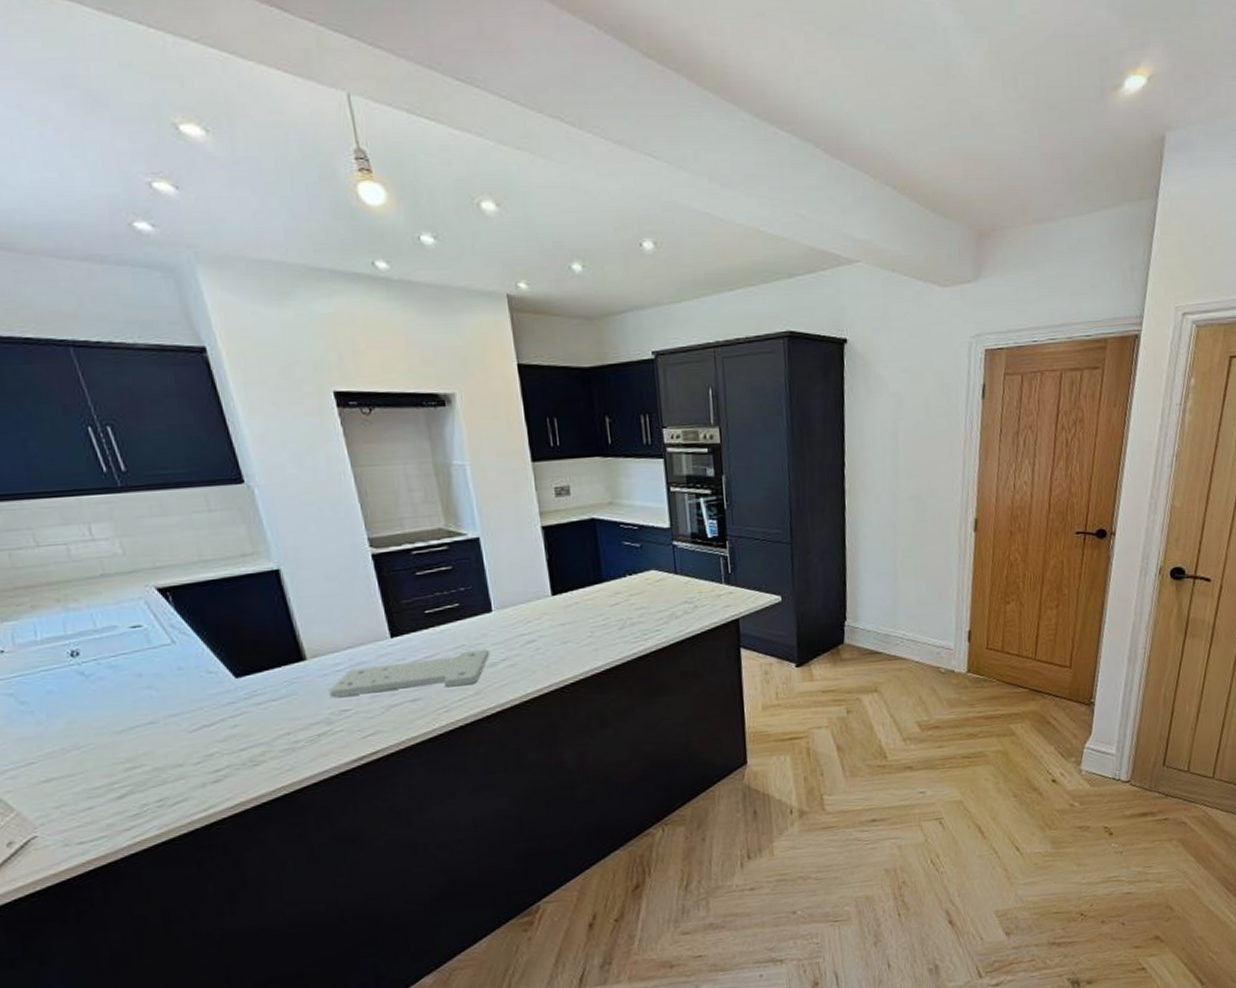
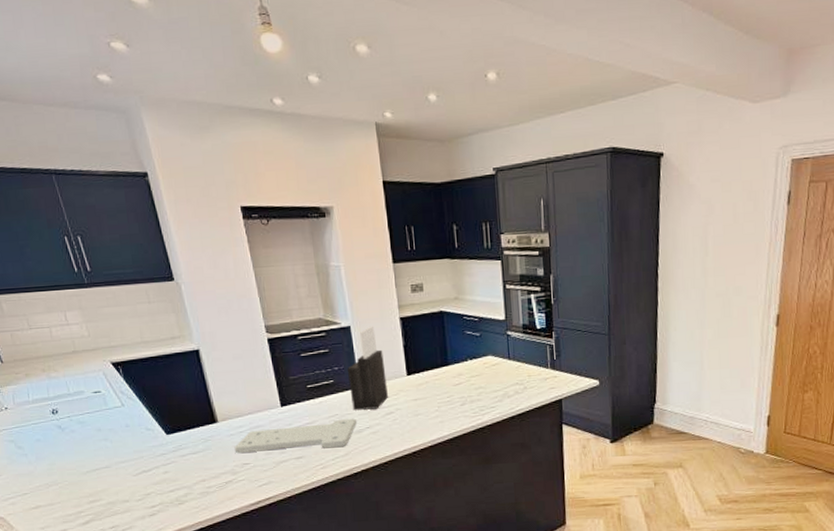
knife block: none [475,537,529,639] -> present [346,326,388,410]

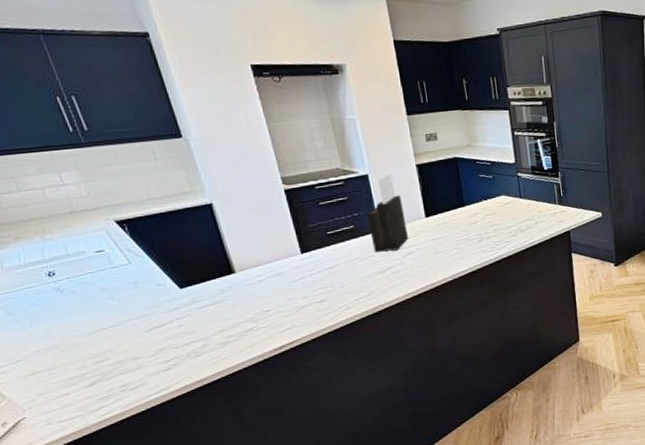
cutting board: present [234,418,356,453] -> none [254,260,378,301]

